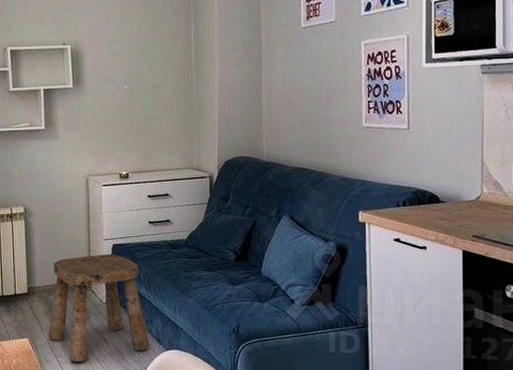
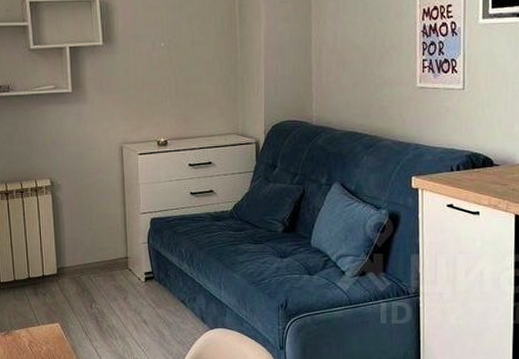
stool: present [48,254,150,363] -> none [81,229,193,346]

